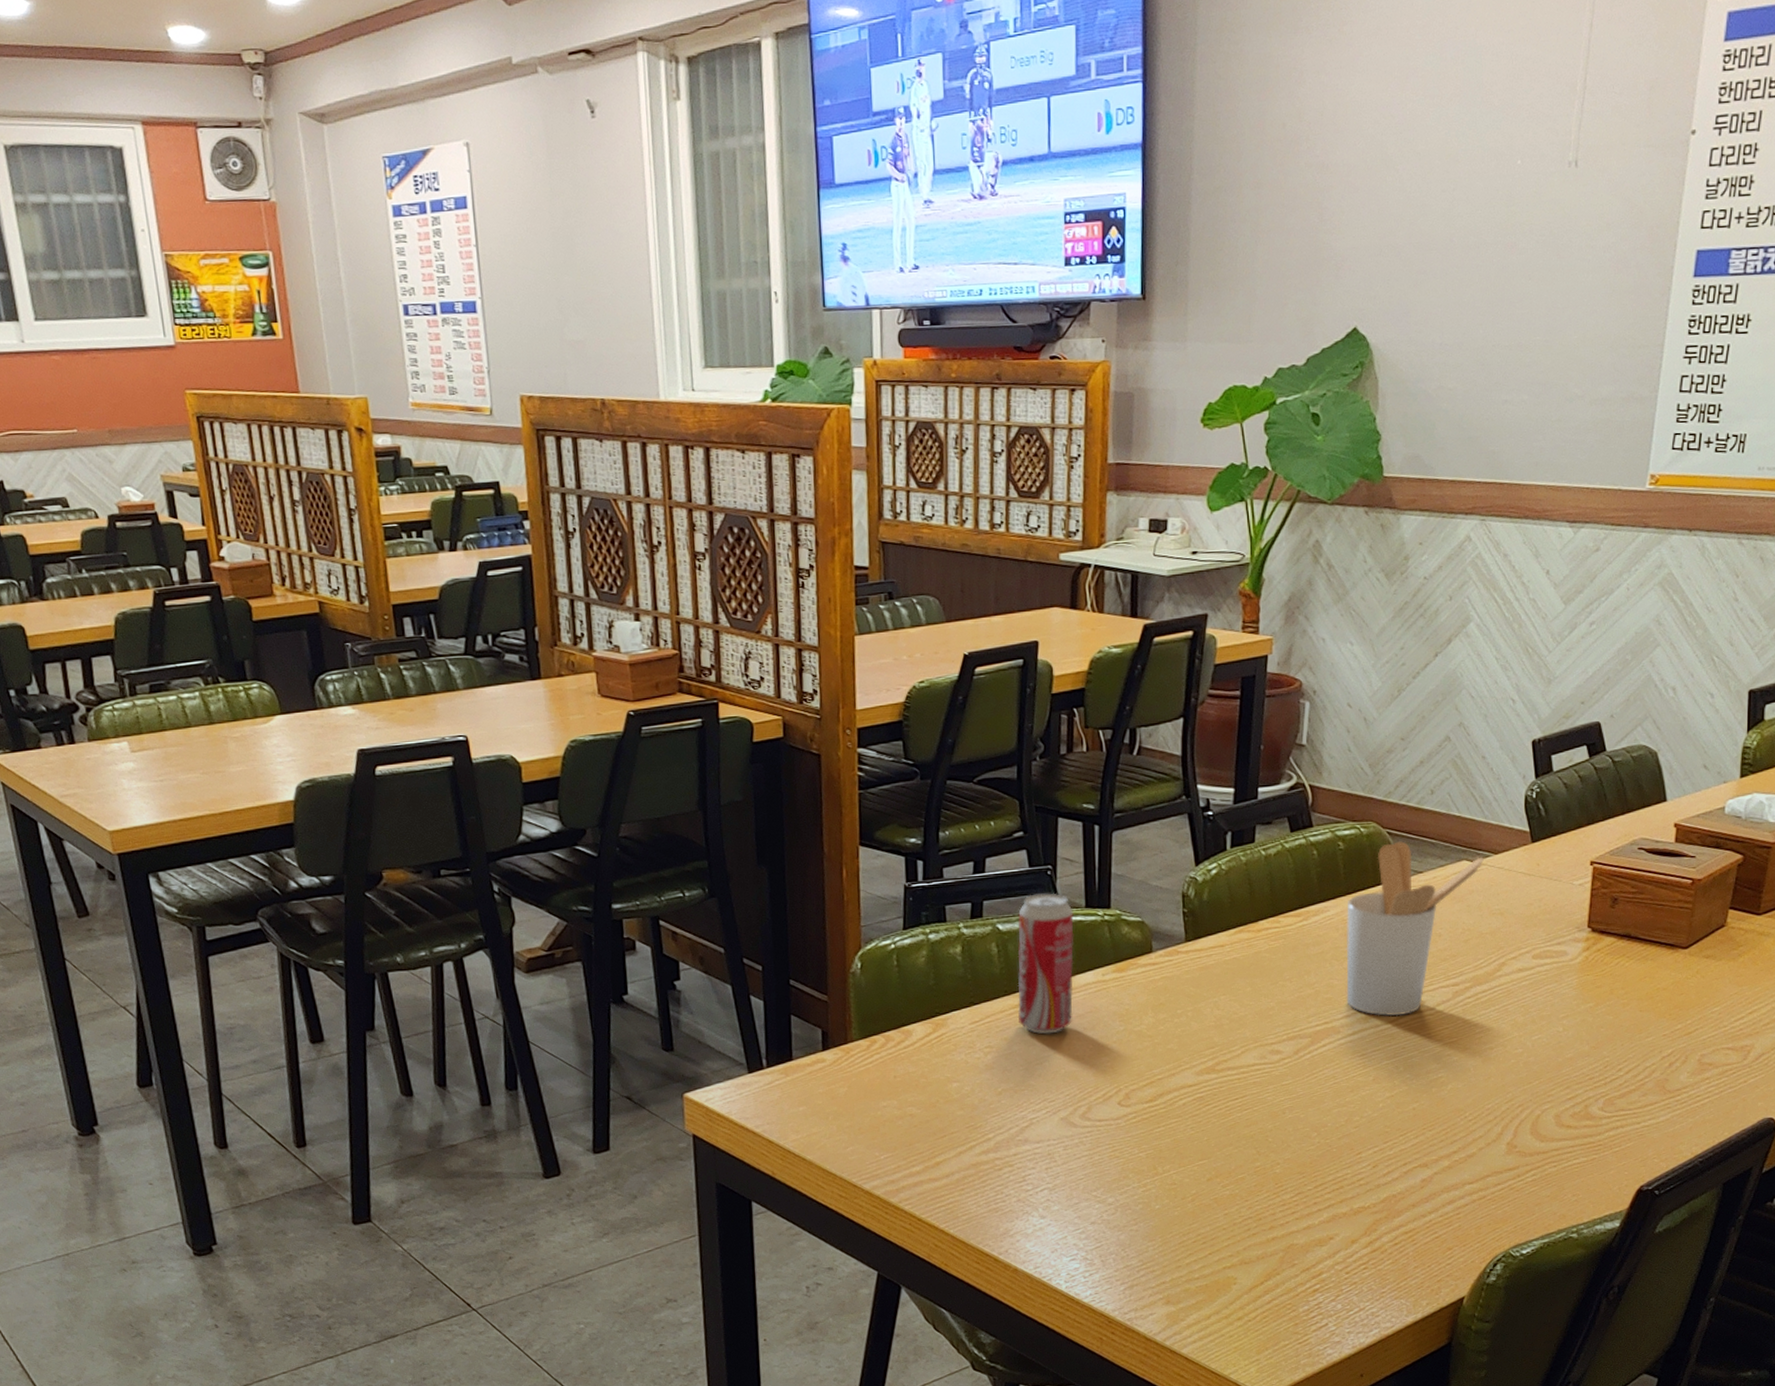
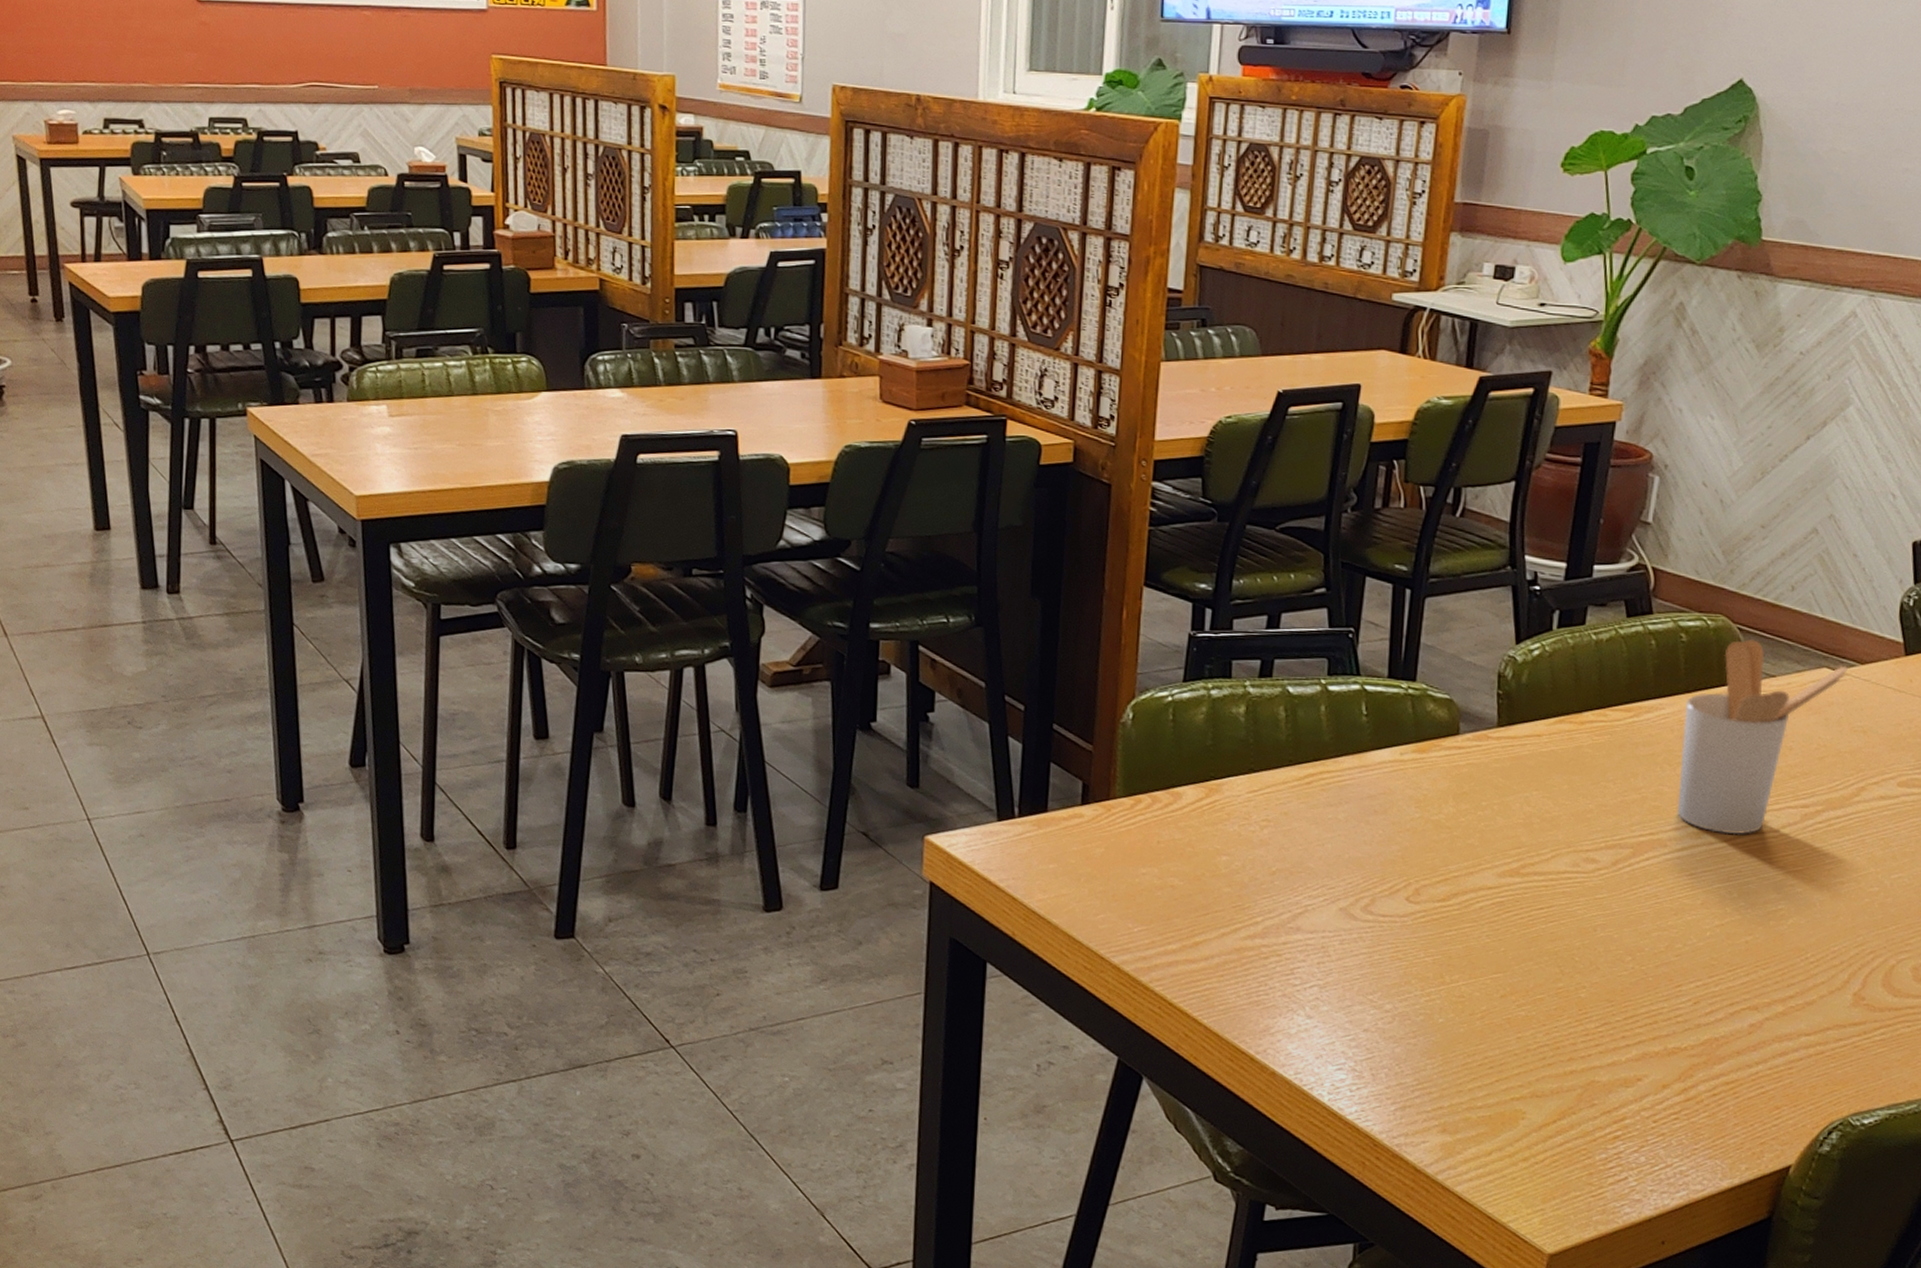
beverage can: present [1017,893,1074,1034] -> none [1301,657,1374,814]

